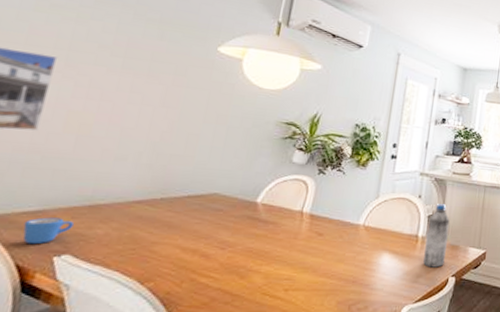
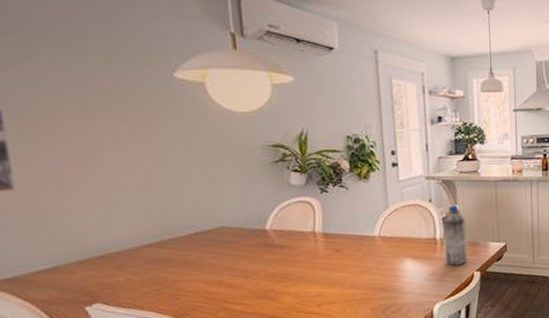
mug: present [23,217,74,245] -> none [43,271,92,300]

